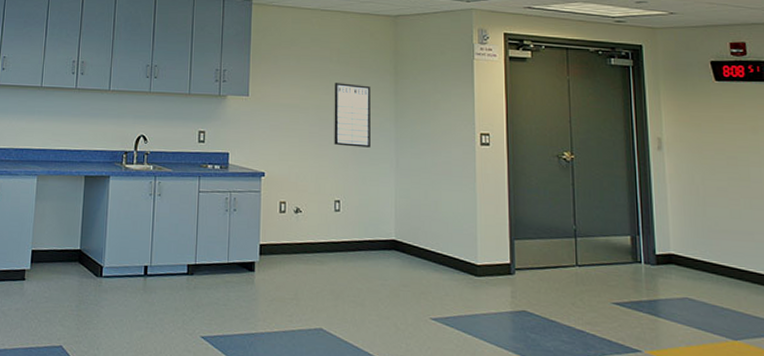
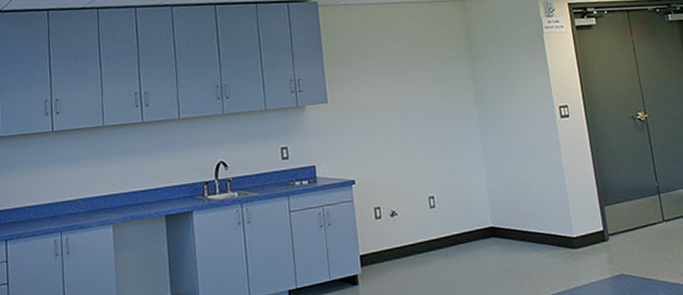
writing board: present [334,83,371,148] -> none [412,74,456,141]

